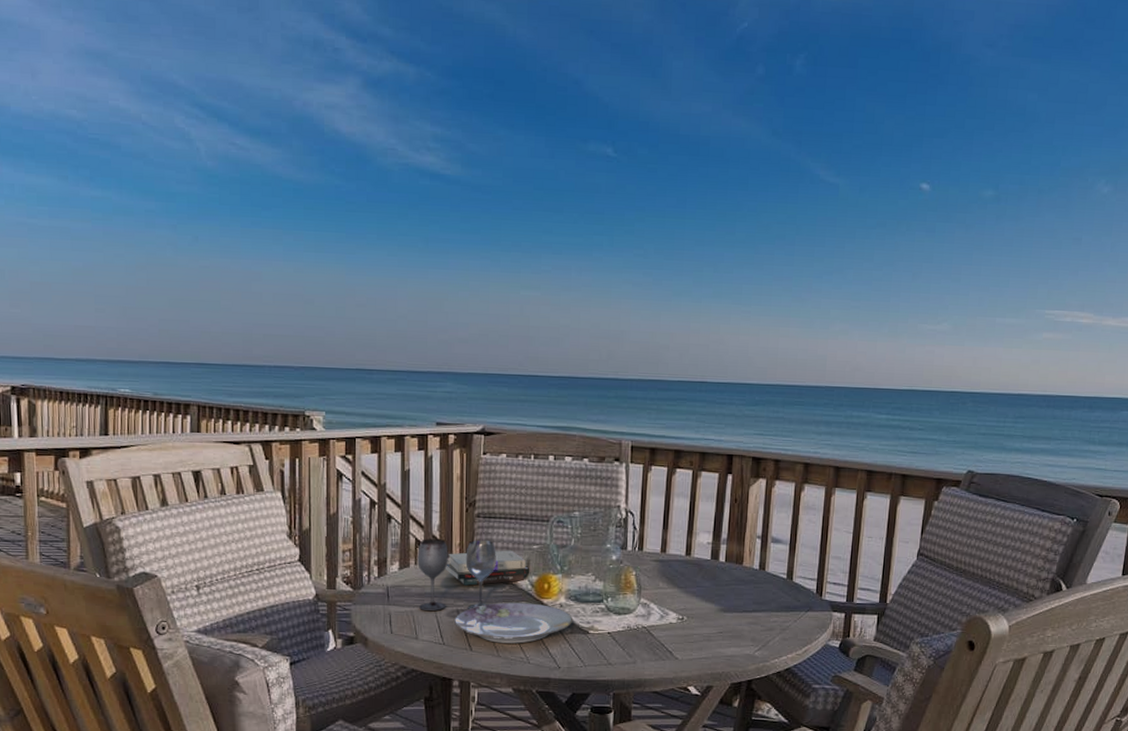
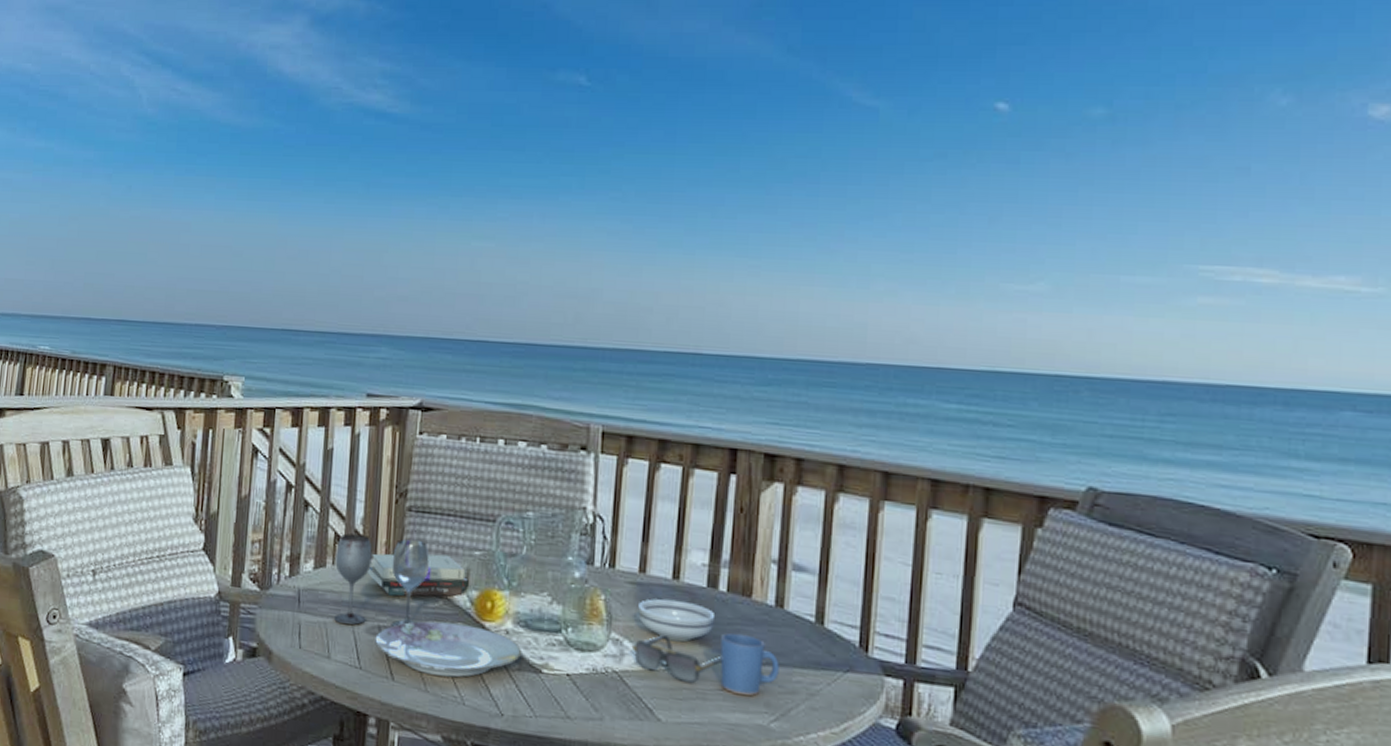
sunglasses: none [656,597,722,629] -> present [631,635,723,683]
bowl: none [660,570,717,601] -> present [638,598,716,643]
mug: none [720,591,762,635] -> present [720,632,780,696]

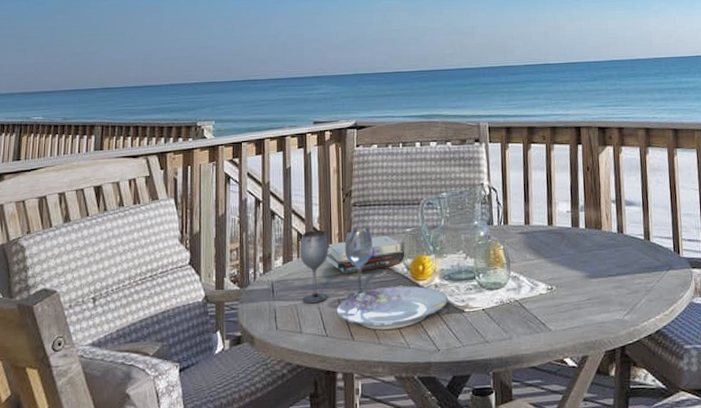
sunglasses: present [631,635,723,683] -> none [525,267,588,299]
bowl: present [638,598,716,643] -> none [527,240,580,271]
mug: present [720,632,780,696] -> none [585,256,626,301]

